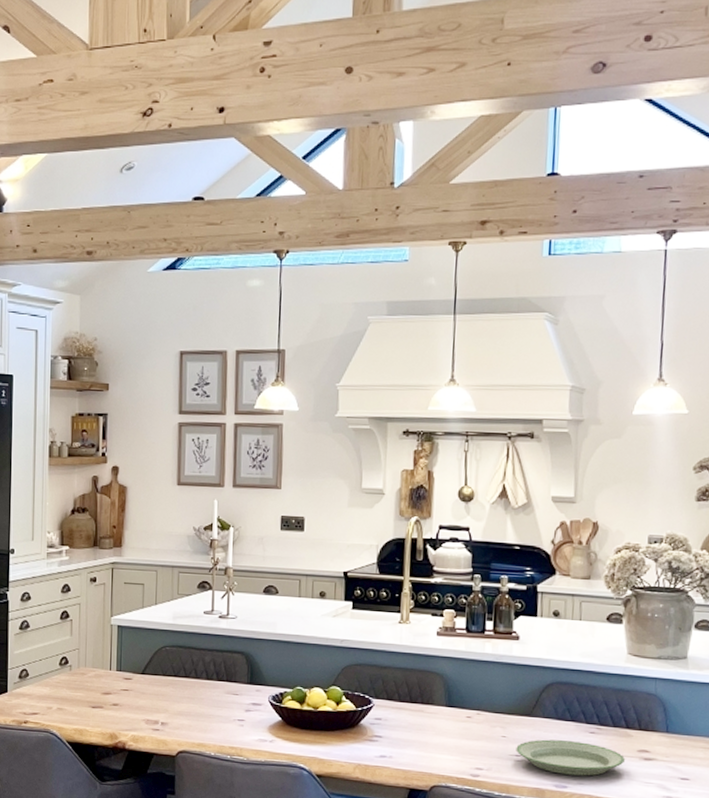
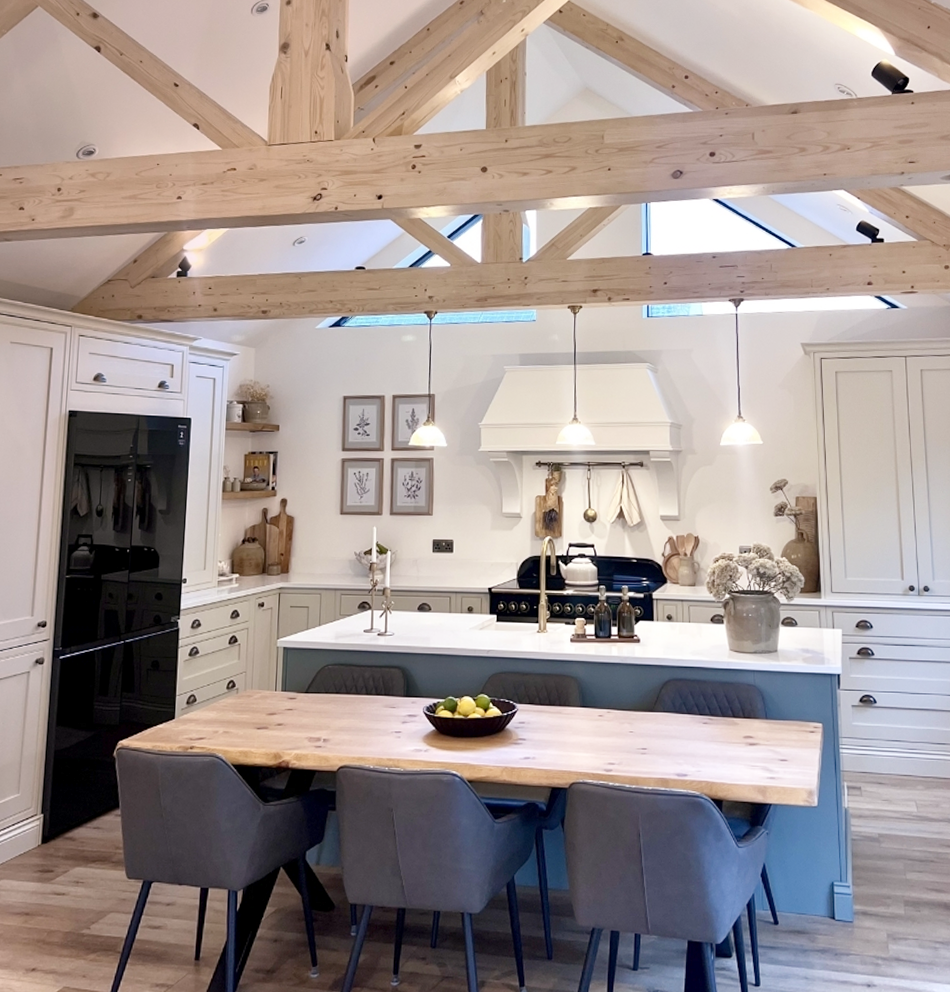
plate: present [516,739,626,776] -> none [642,732,734,764]

